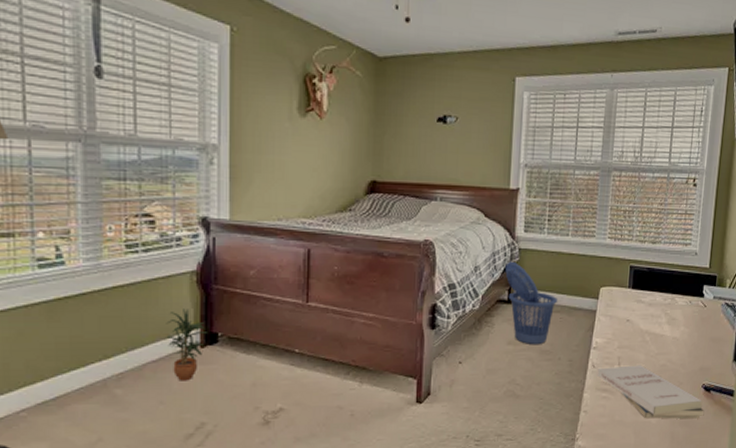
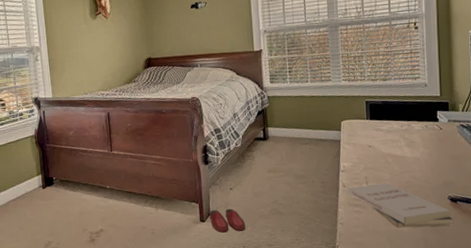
potted plant: present [164,309,209,381] -> none [19,162,47,213]
slippers: none [429,387,473,418] -> present [209,208,246,233]
laundry basket: present [505,261,558,344] -> none [258,107,306,171]

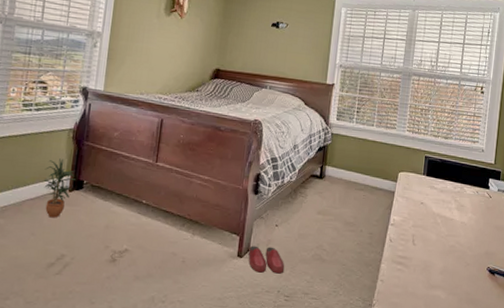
potted plant: none [19,162,47,213] -> present [42,158,77,218]
books: present [347,182,454,228] -> none [393,243,489,299]

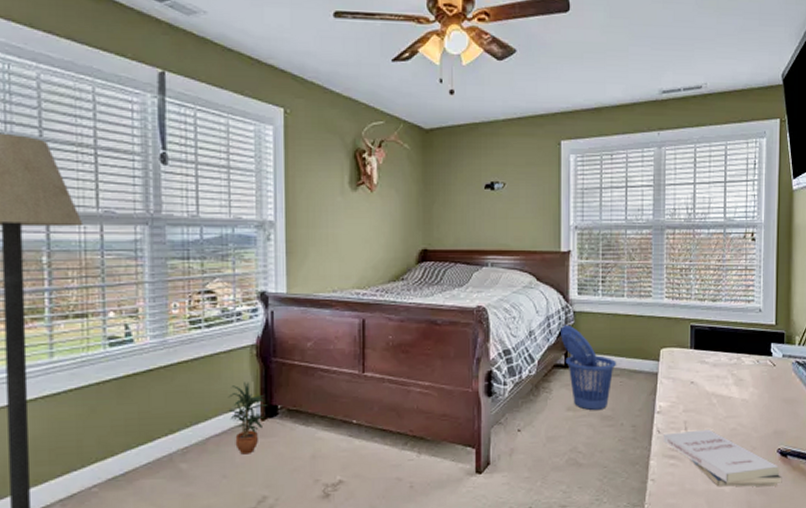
slippers: present [248,245,285,274] -> none [489,456,535,489]
laundry basket: none [319,143,363,216] -> present [561,324,617,410]
books: none [393,243,489,299] -> present [662,429,782,487]

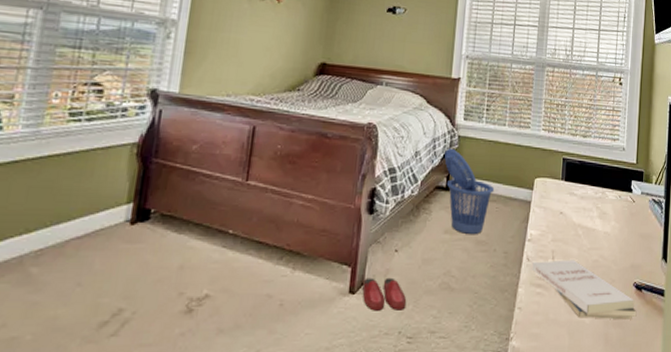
potted plant: present [226,382,269,455] -> none [93,182,141,261]
slippers: none [489,456,535,489] -> present [362,277,407,311]

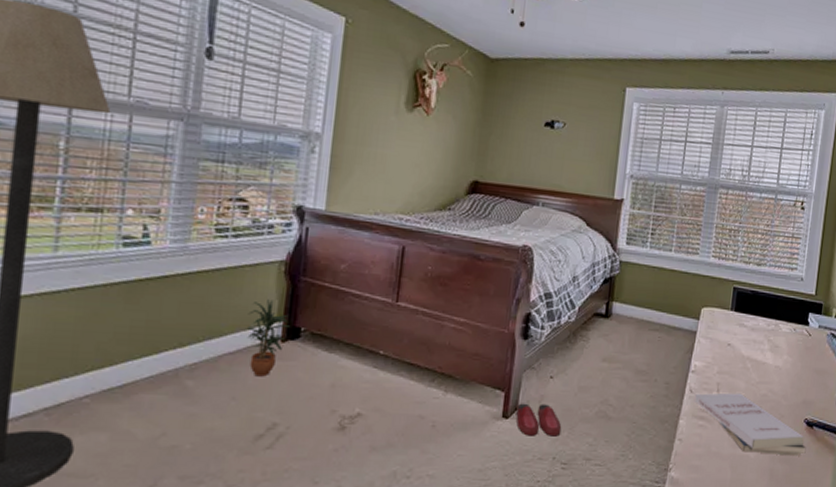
potted plant: none [93,182,141,261] -> present [244,299,291,377]
laundry basket: present [444,148,495,234] -> none [604,273,658,363]

